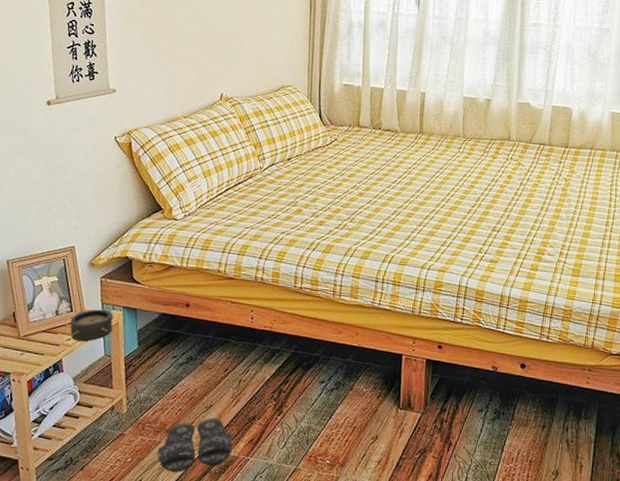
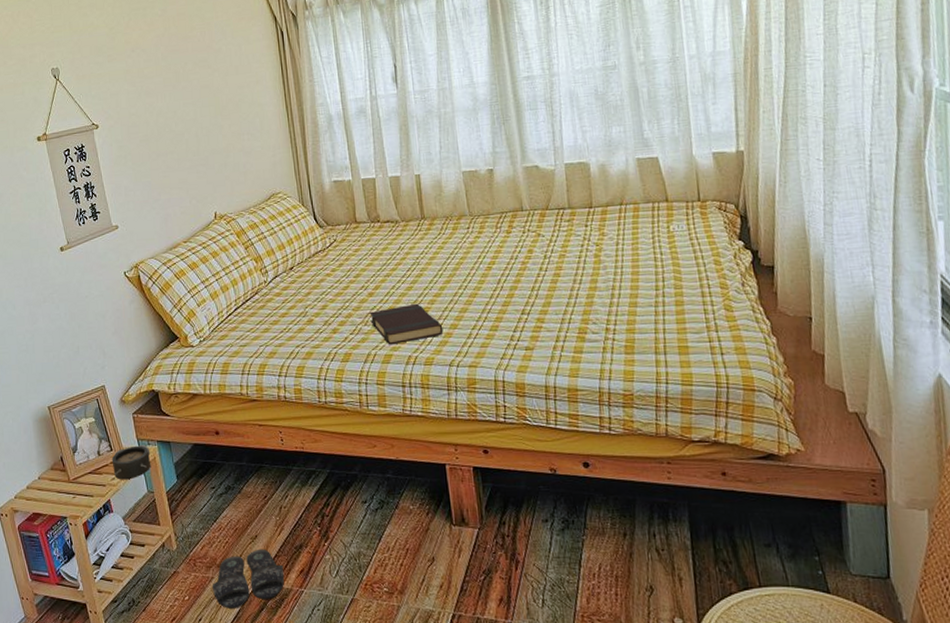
book: none [356,208,422,243] -> present [369,303,444,345]

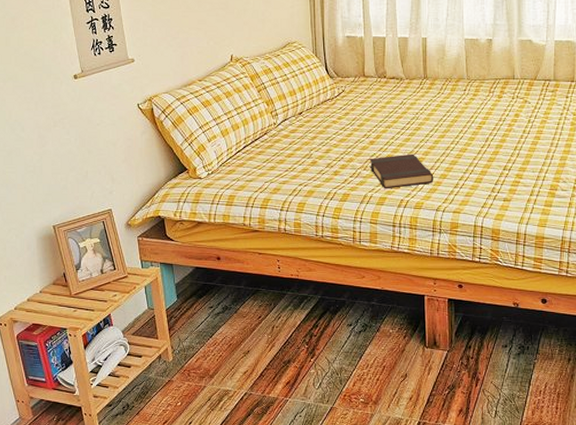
alarm clock: present [111,444,151,480] -> none [114,265,153,297]
slippers: present [211,549,285,609] -> none [203,362,272,414]

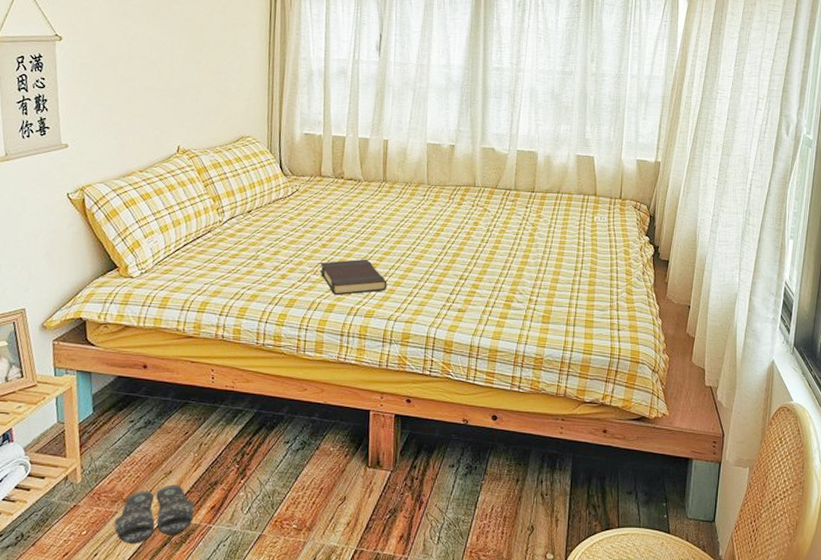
slippers: none [203,362,272,414] -> present [114,484,195,544]

